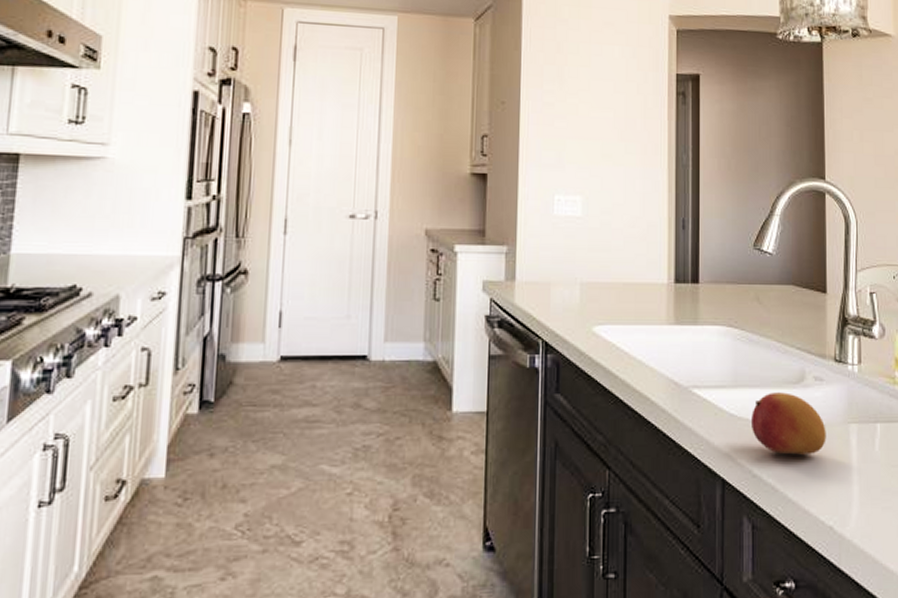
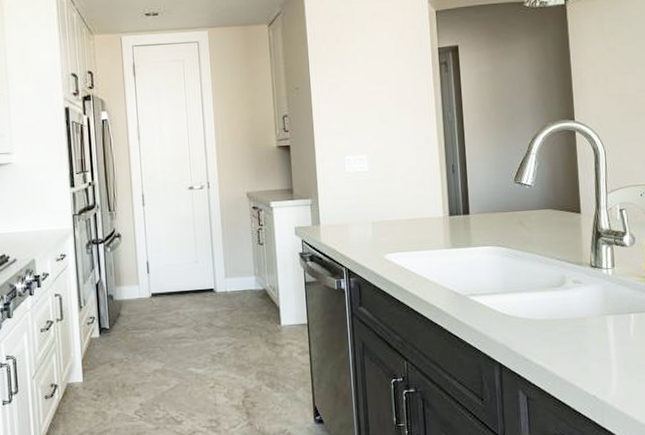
fruit: present [752,392,826,455] -> none [521,294,587,342]

